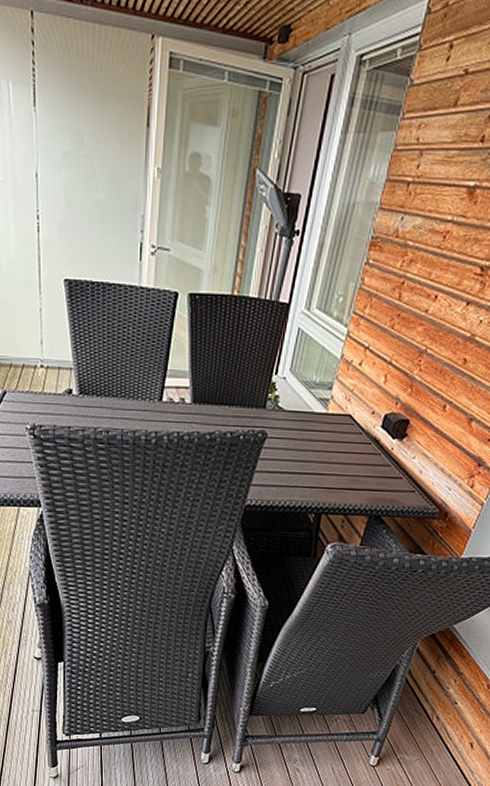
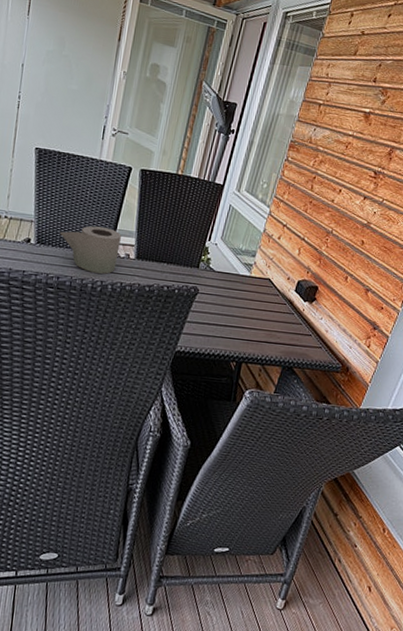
toilet paper roll: none [103,368,173,423] -> present [60,225,121,274]

